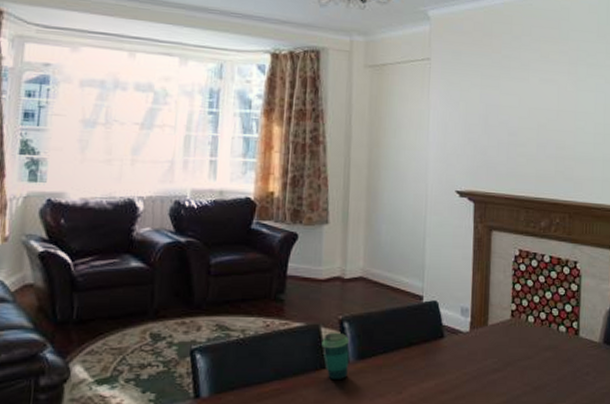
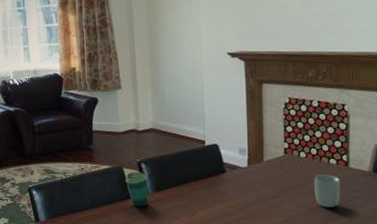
cup: none [541,345,569,385] -> present [314,175,340,207]

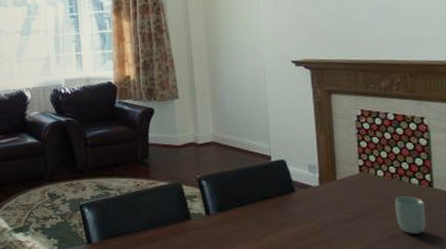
cup: present [125,171,148,207] -> none [185,189,210,229]

